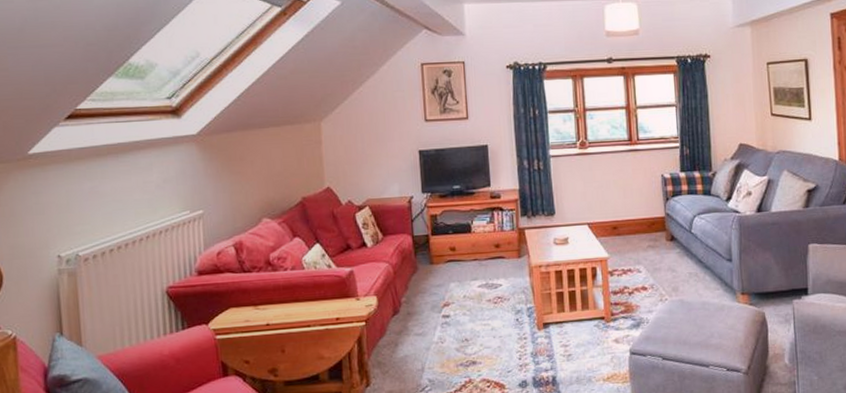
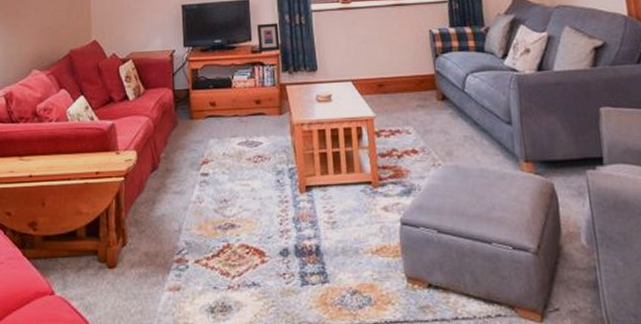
picture frame: none [496,168,519,197] -> present [257,23,280,52]

